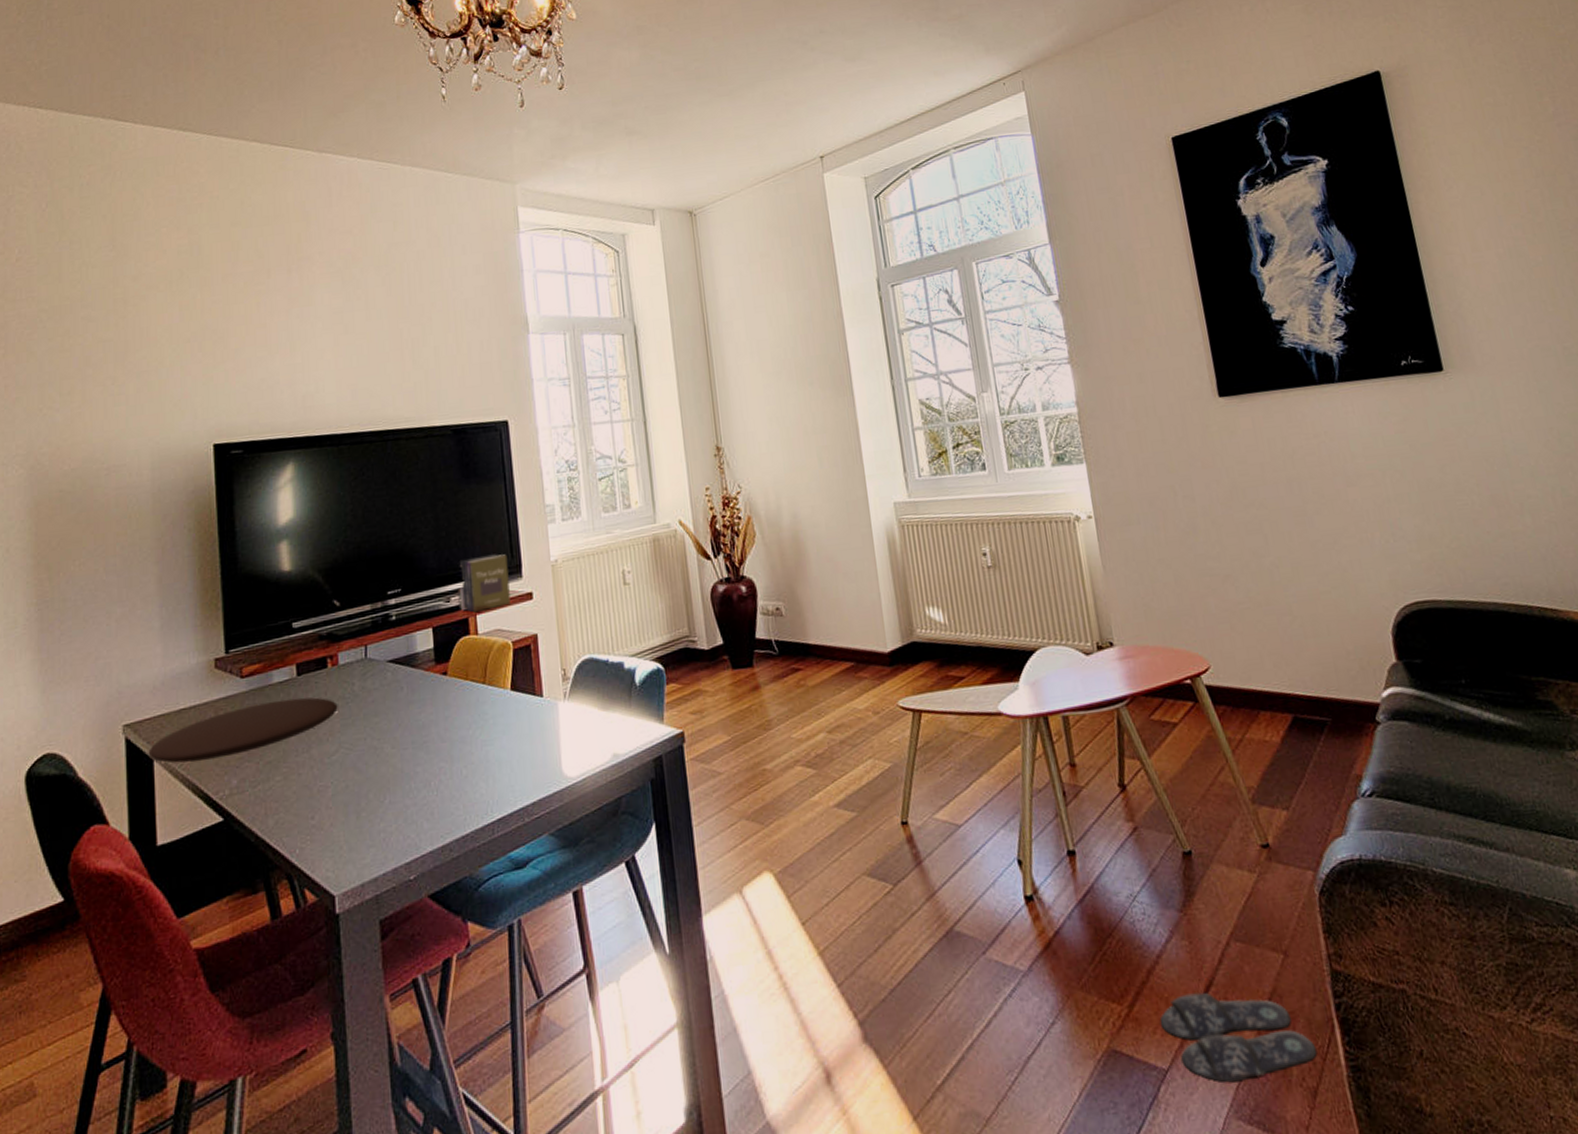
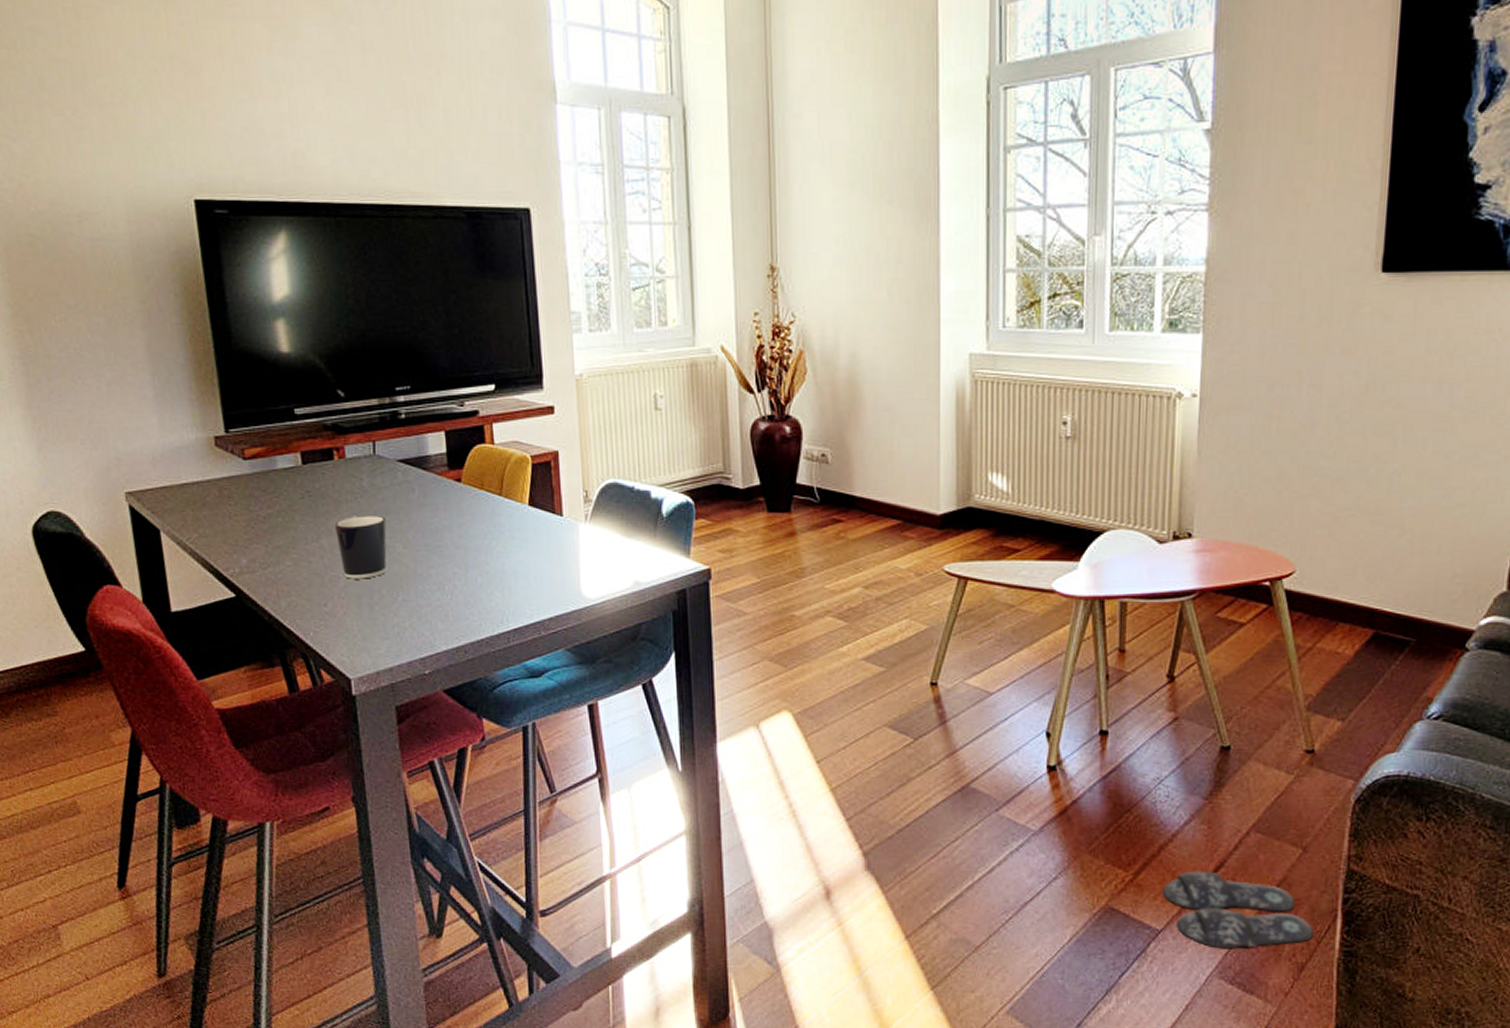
placemat: present [148,697,338,763] -> none [154,486,347,536]
mug: none [326,718,376,787] -> present [335,516,387,579]
books: present [458,553,511,613] -> none [472,360,530,421]

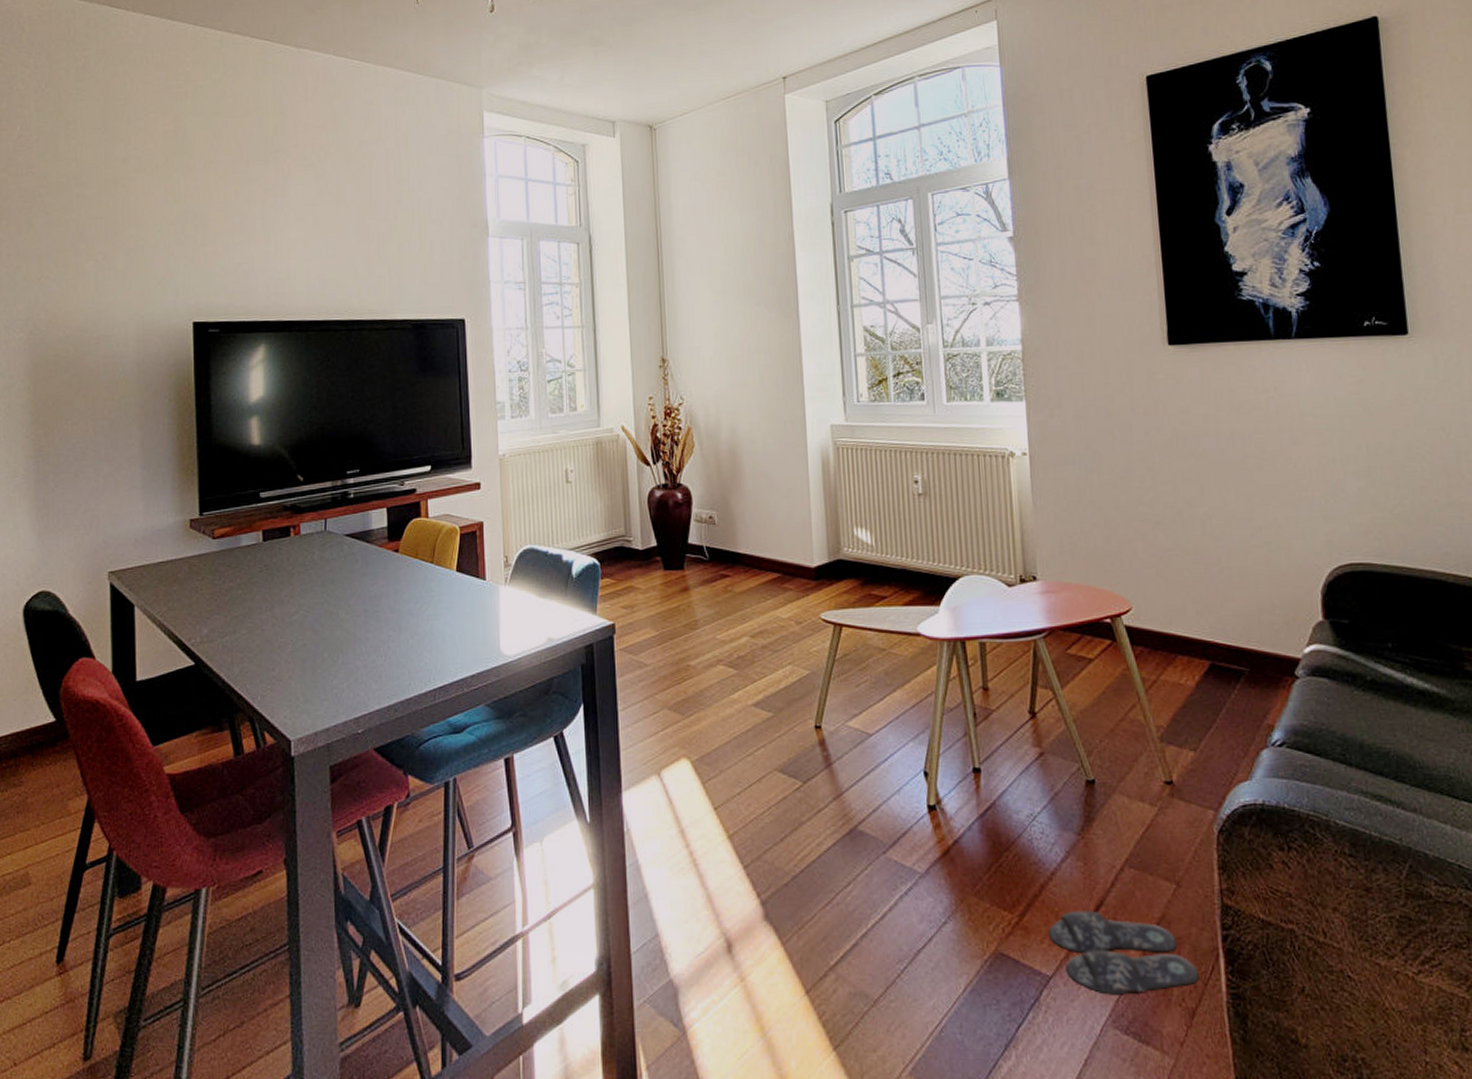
mug: present [335,516,387,579] -> none [287,585,332,645]

